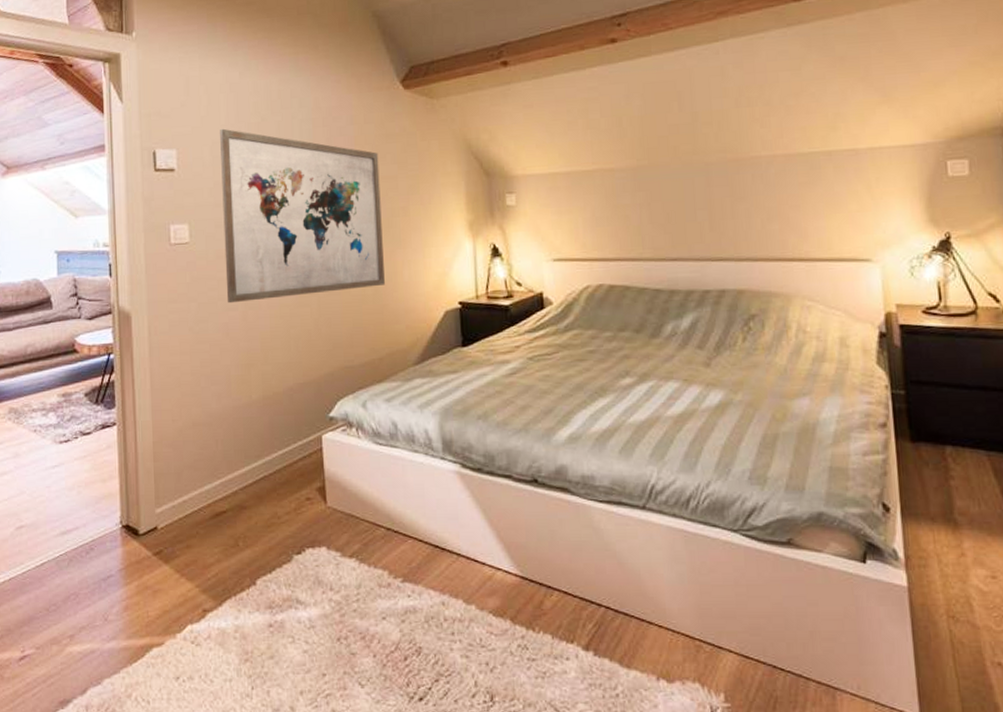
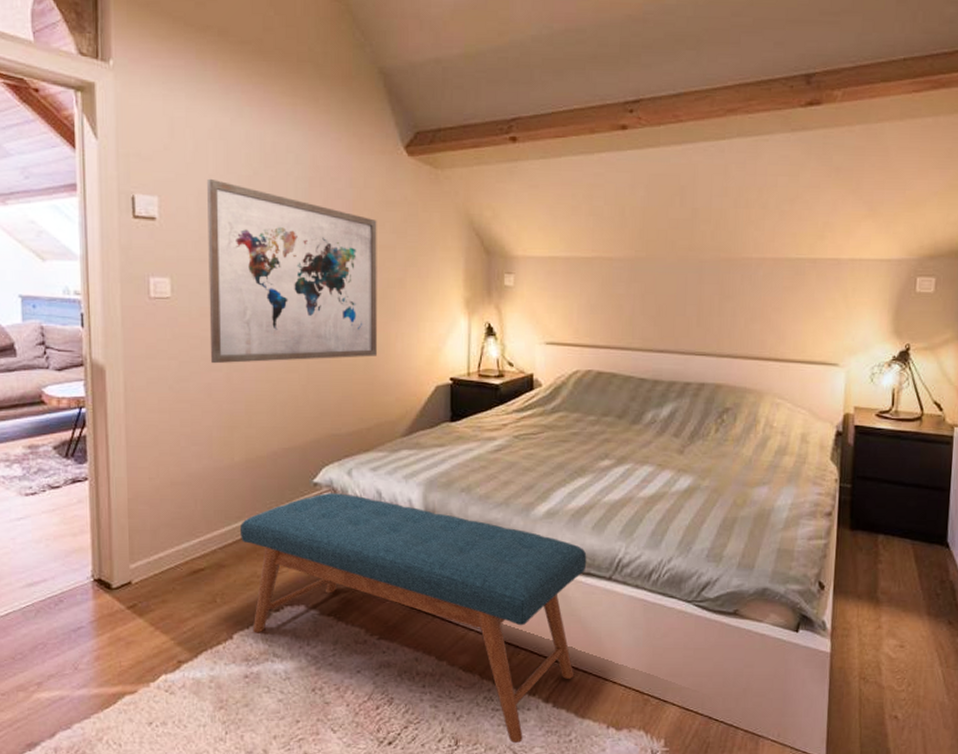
bench: none [259,427,617,699] -> present [239,493,587,744]

